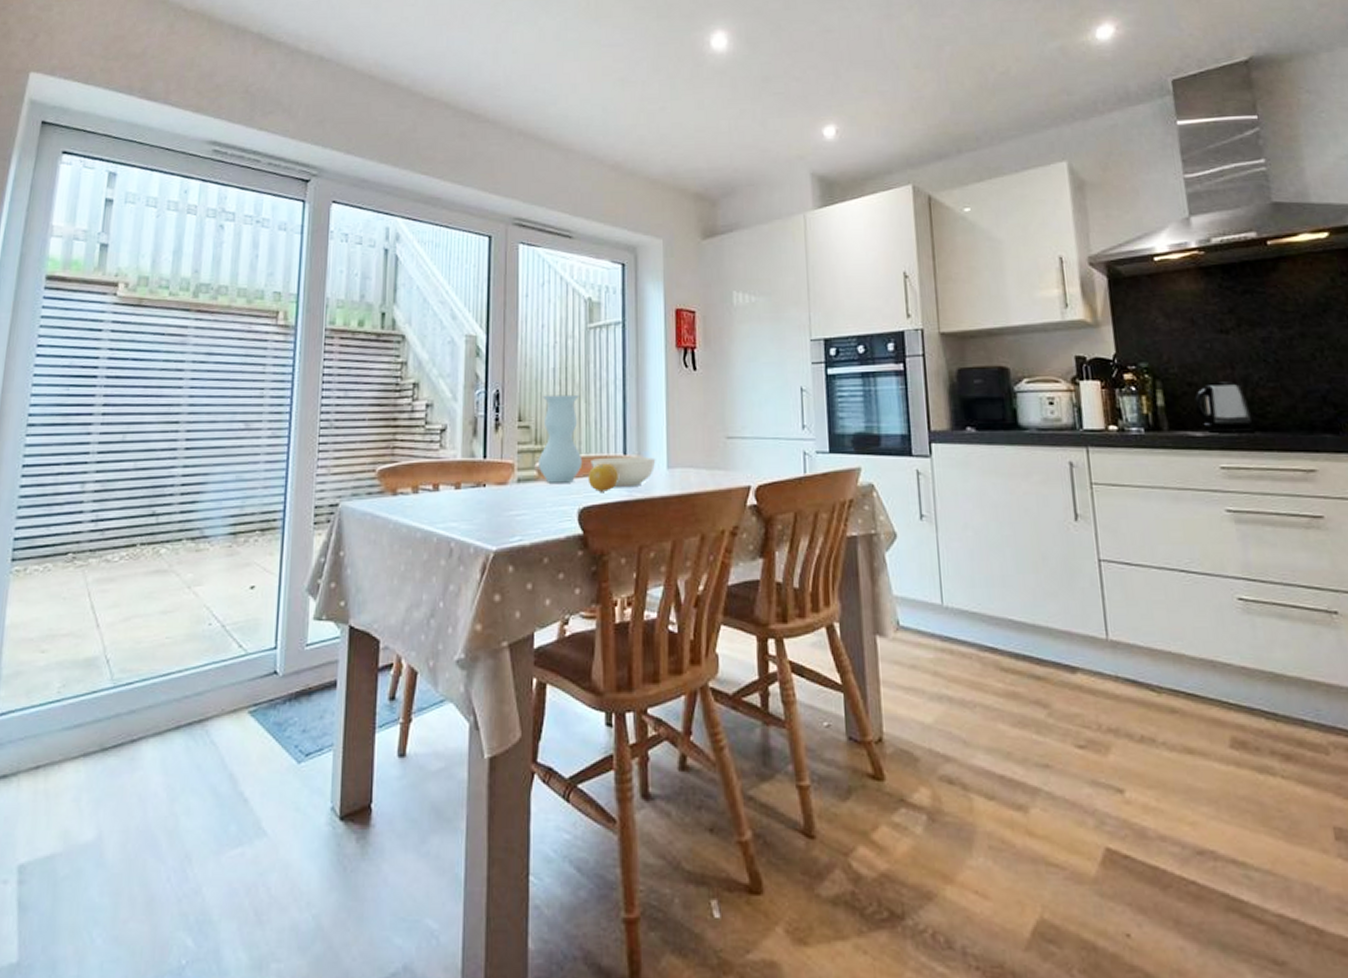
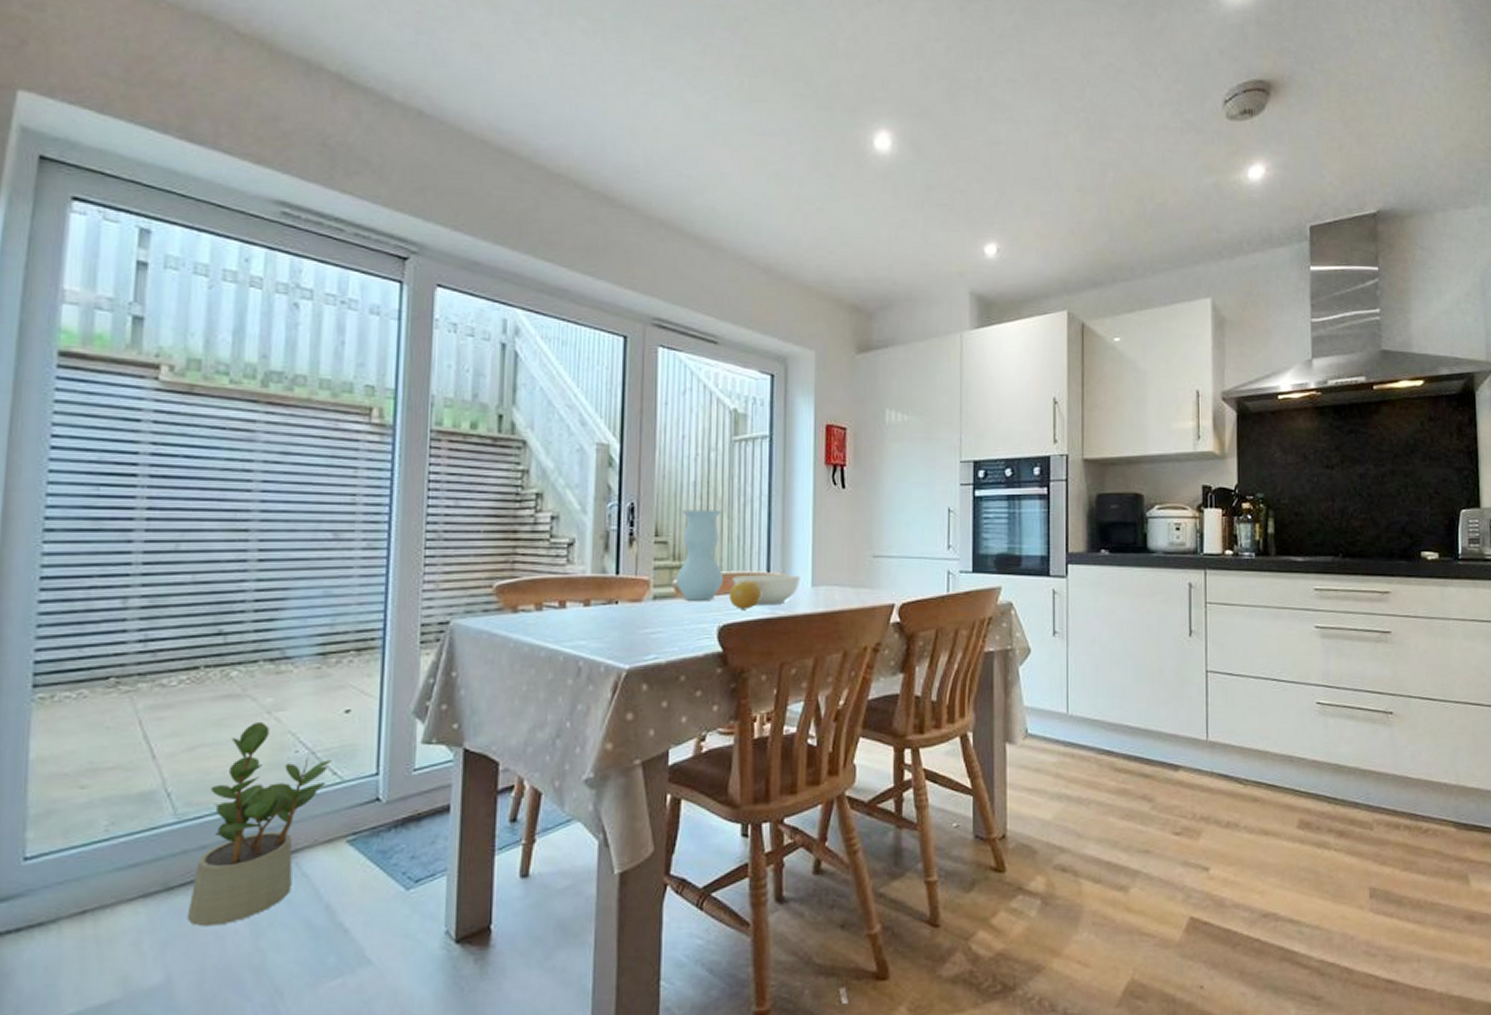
potted plant: none [117,595,238,788] -> present [187,721,332,927]
kettle: present [1193,381,1254,434] -> none [1298,512,1345,559]

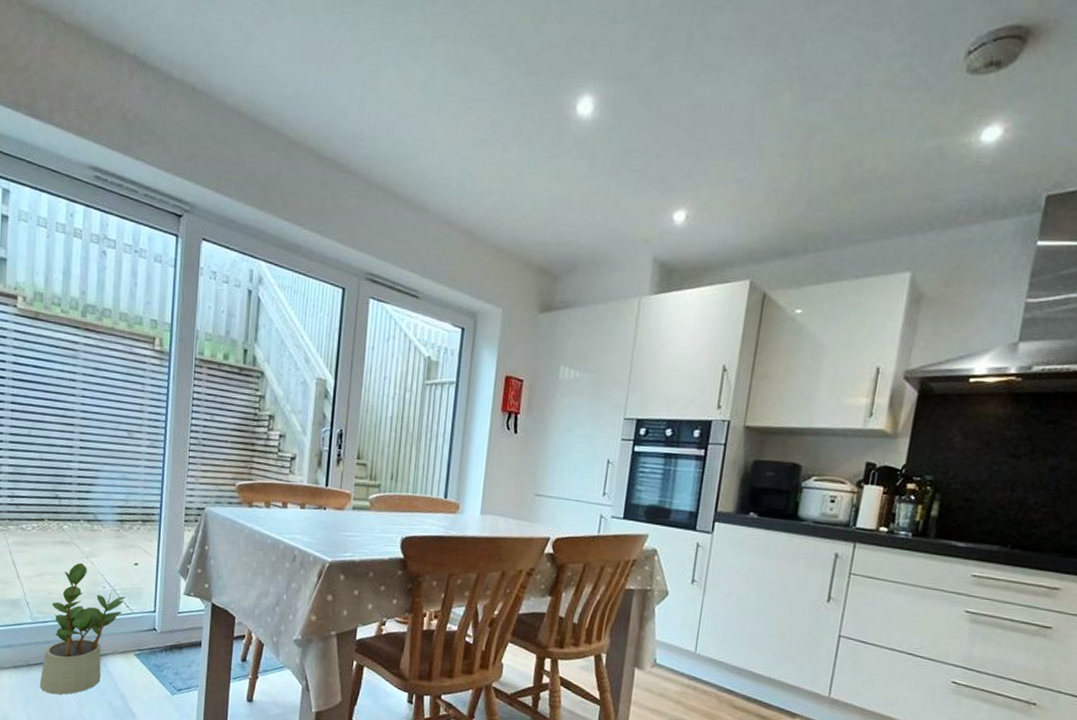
vase: present [675,509,724,601] -> none [370,439,411,516]
fruit: present [729,580,761,609] -> none [412,502,438,527]
bowl: present [732,574,801,606] -> none [415,498,472,526]

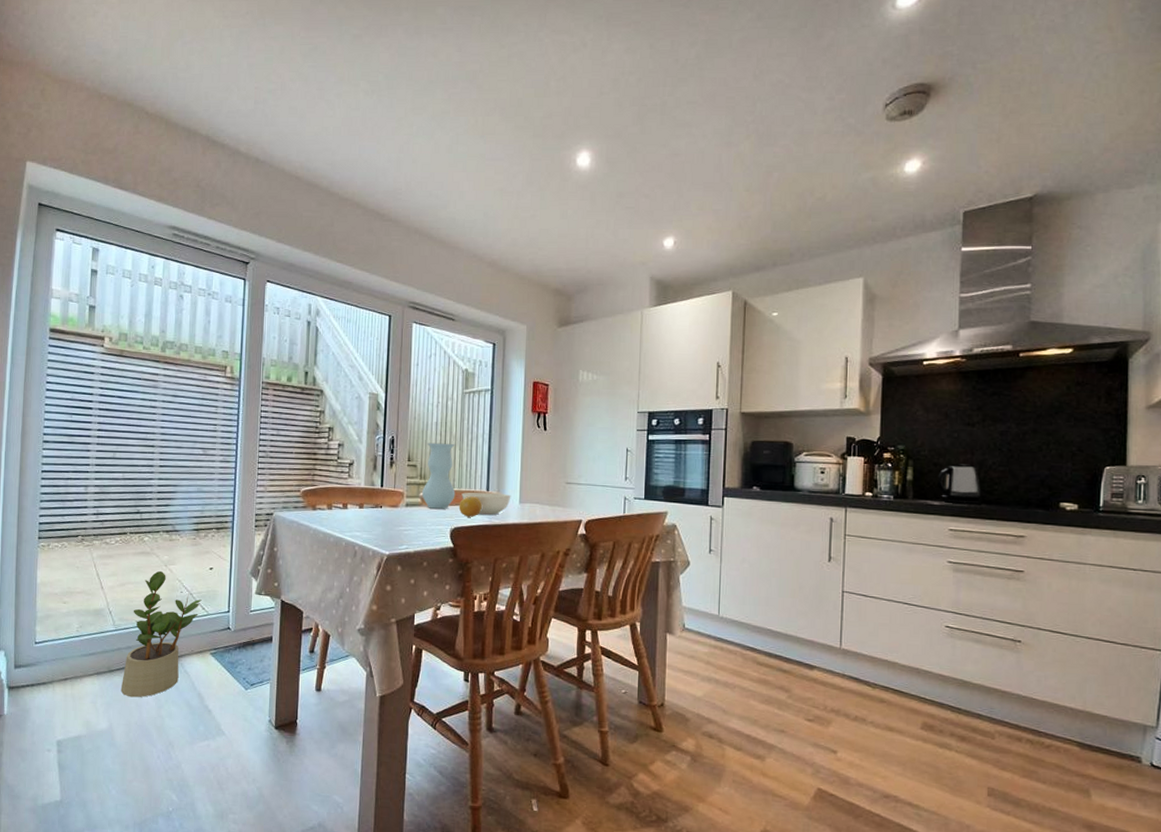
vase: none [370,439,411,516] -> present [421,442,456,509]
fruit: none [412,502,438,527] -> present [459,496,482,517]
bowl: none [415,498,472,526] -> present [461,492,511,516]
kettle: none [964,500,1017,550] -> present [936,463,981,505]

